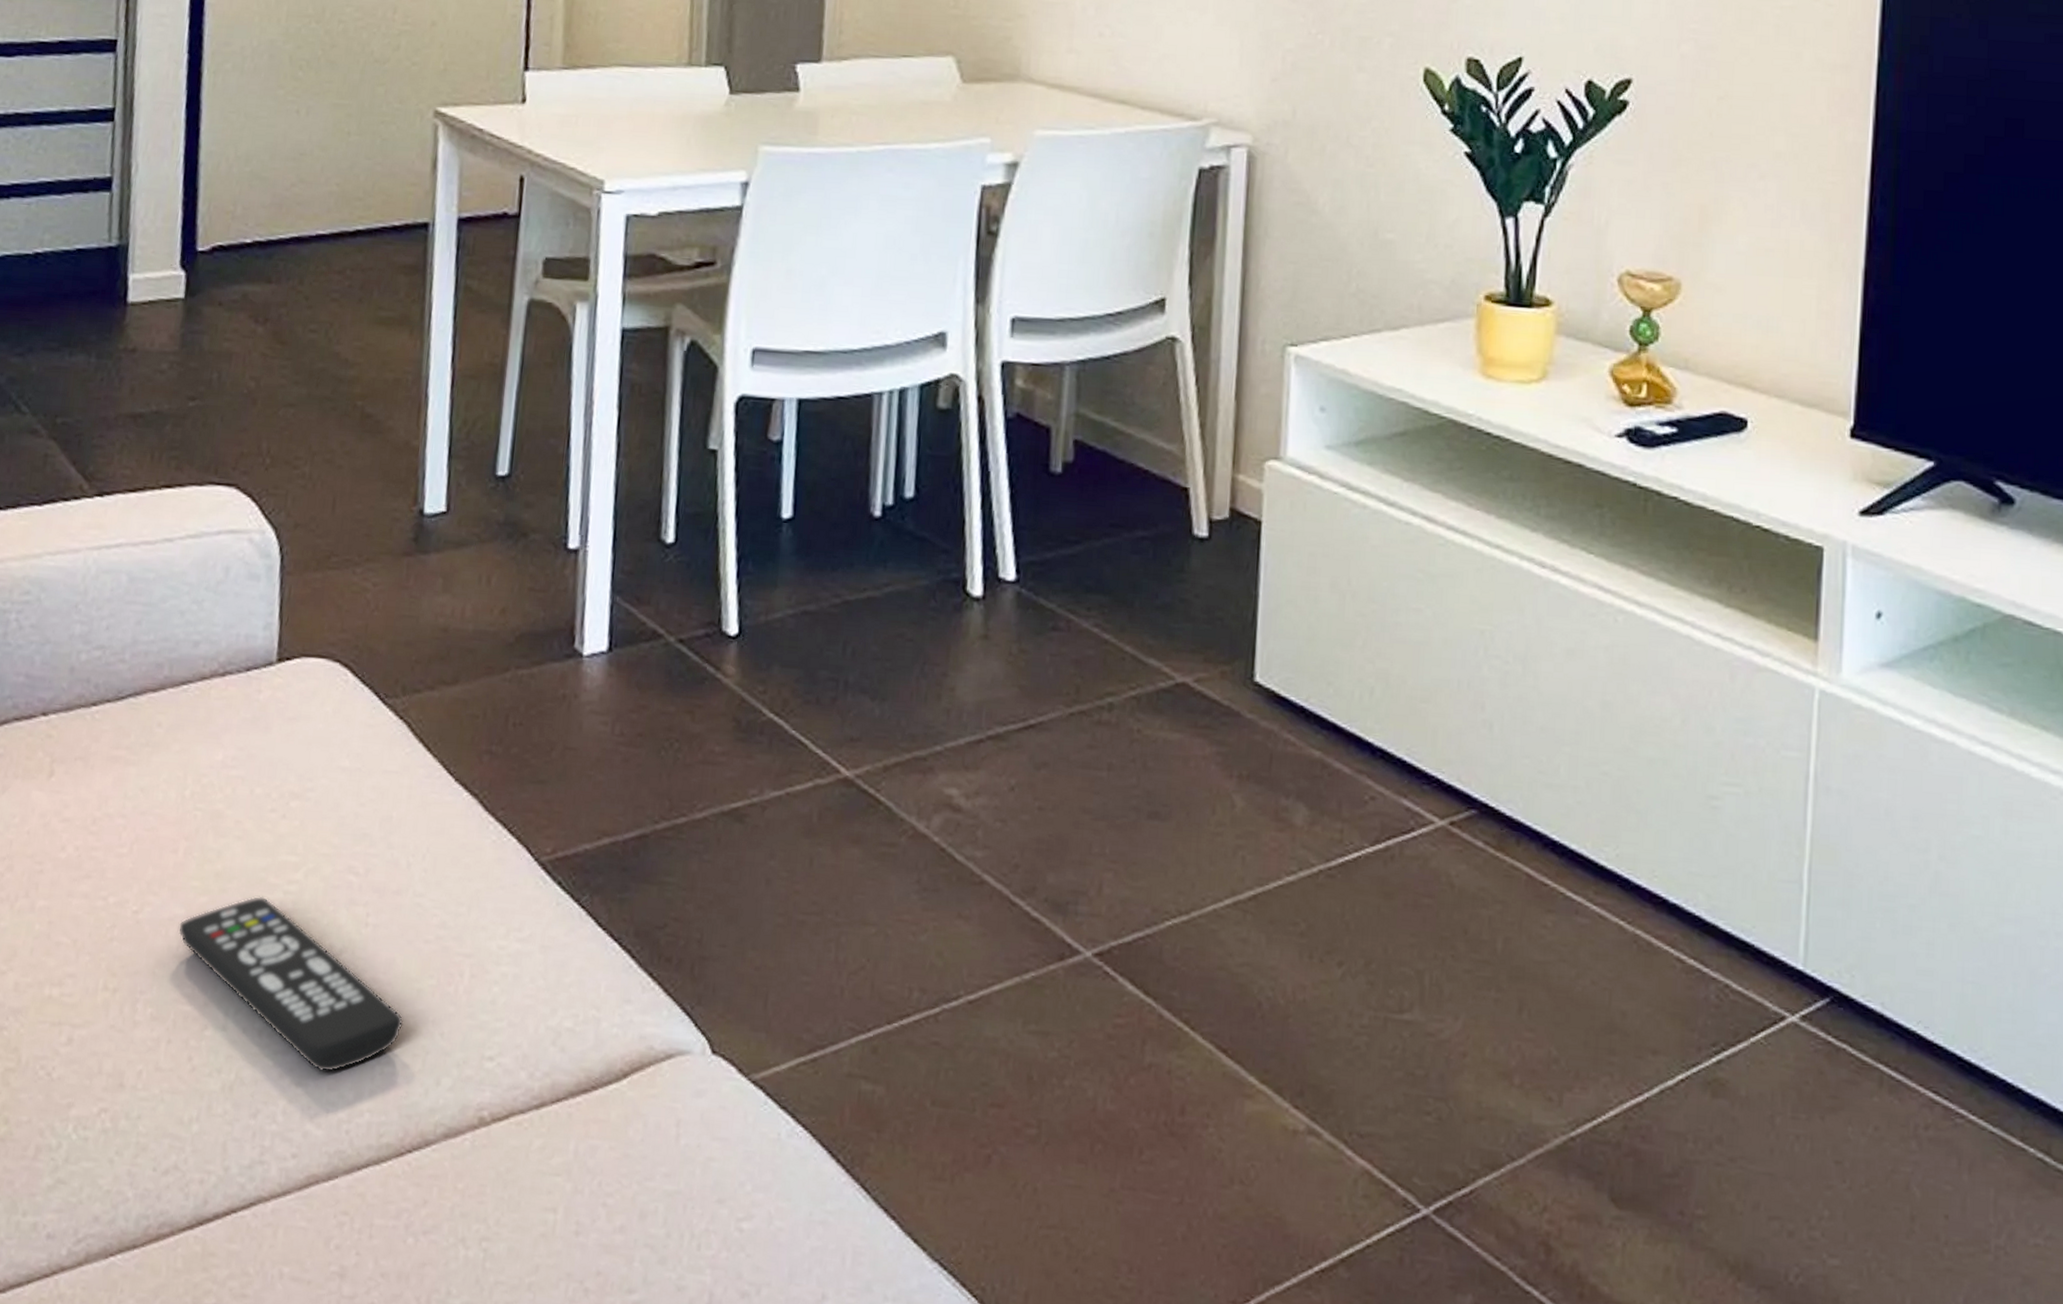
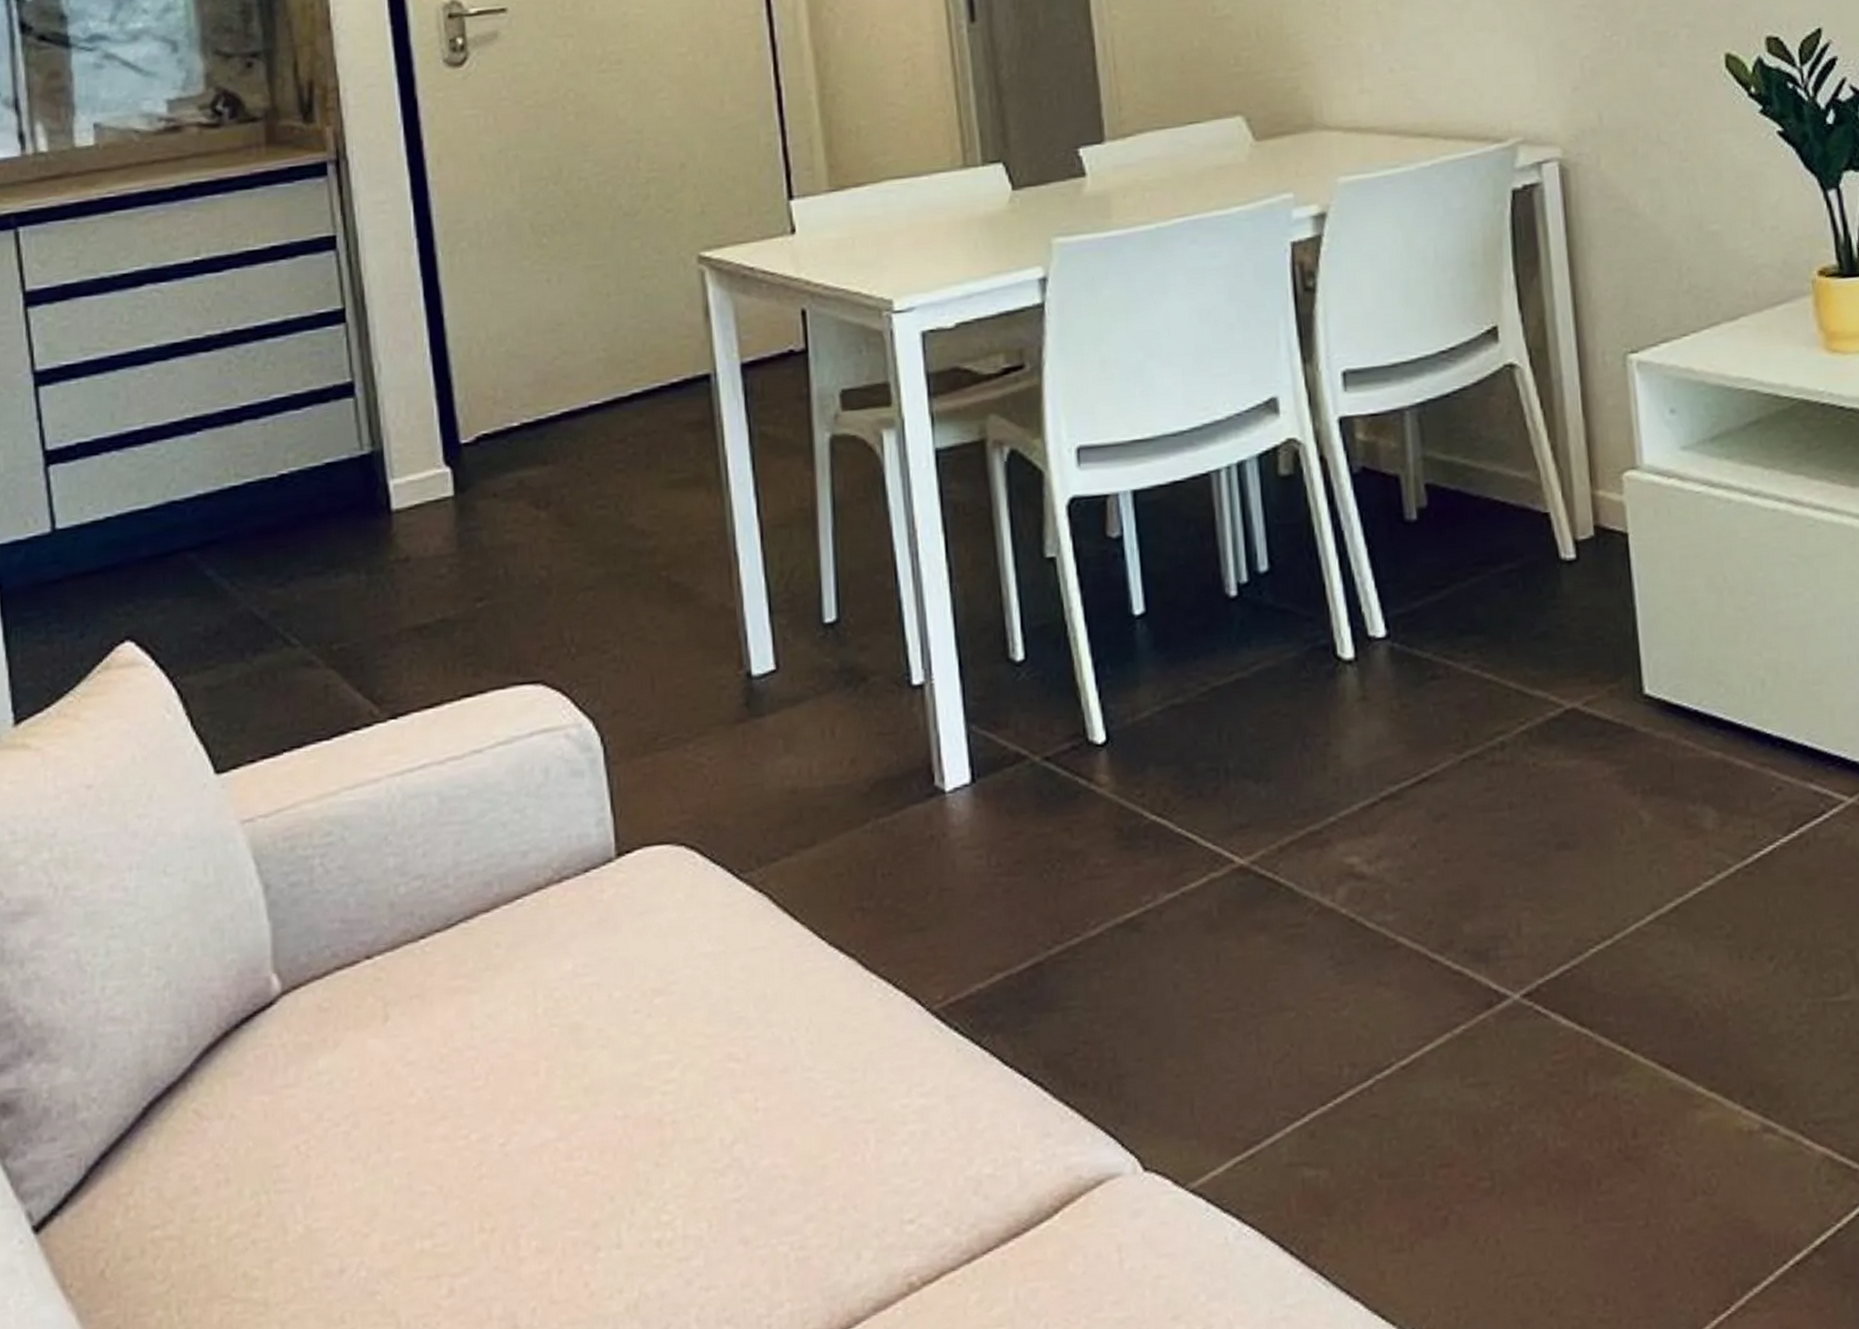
remote control: present [178,896,404,1073] -> none [551,1102,812,1271]

